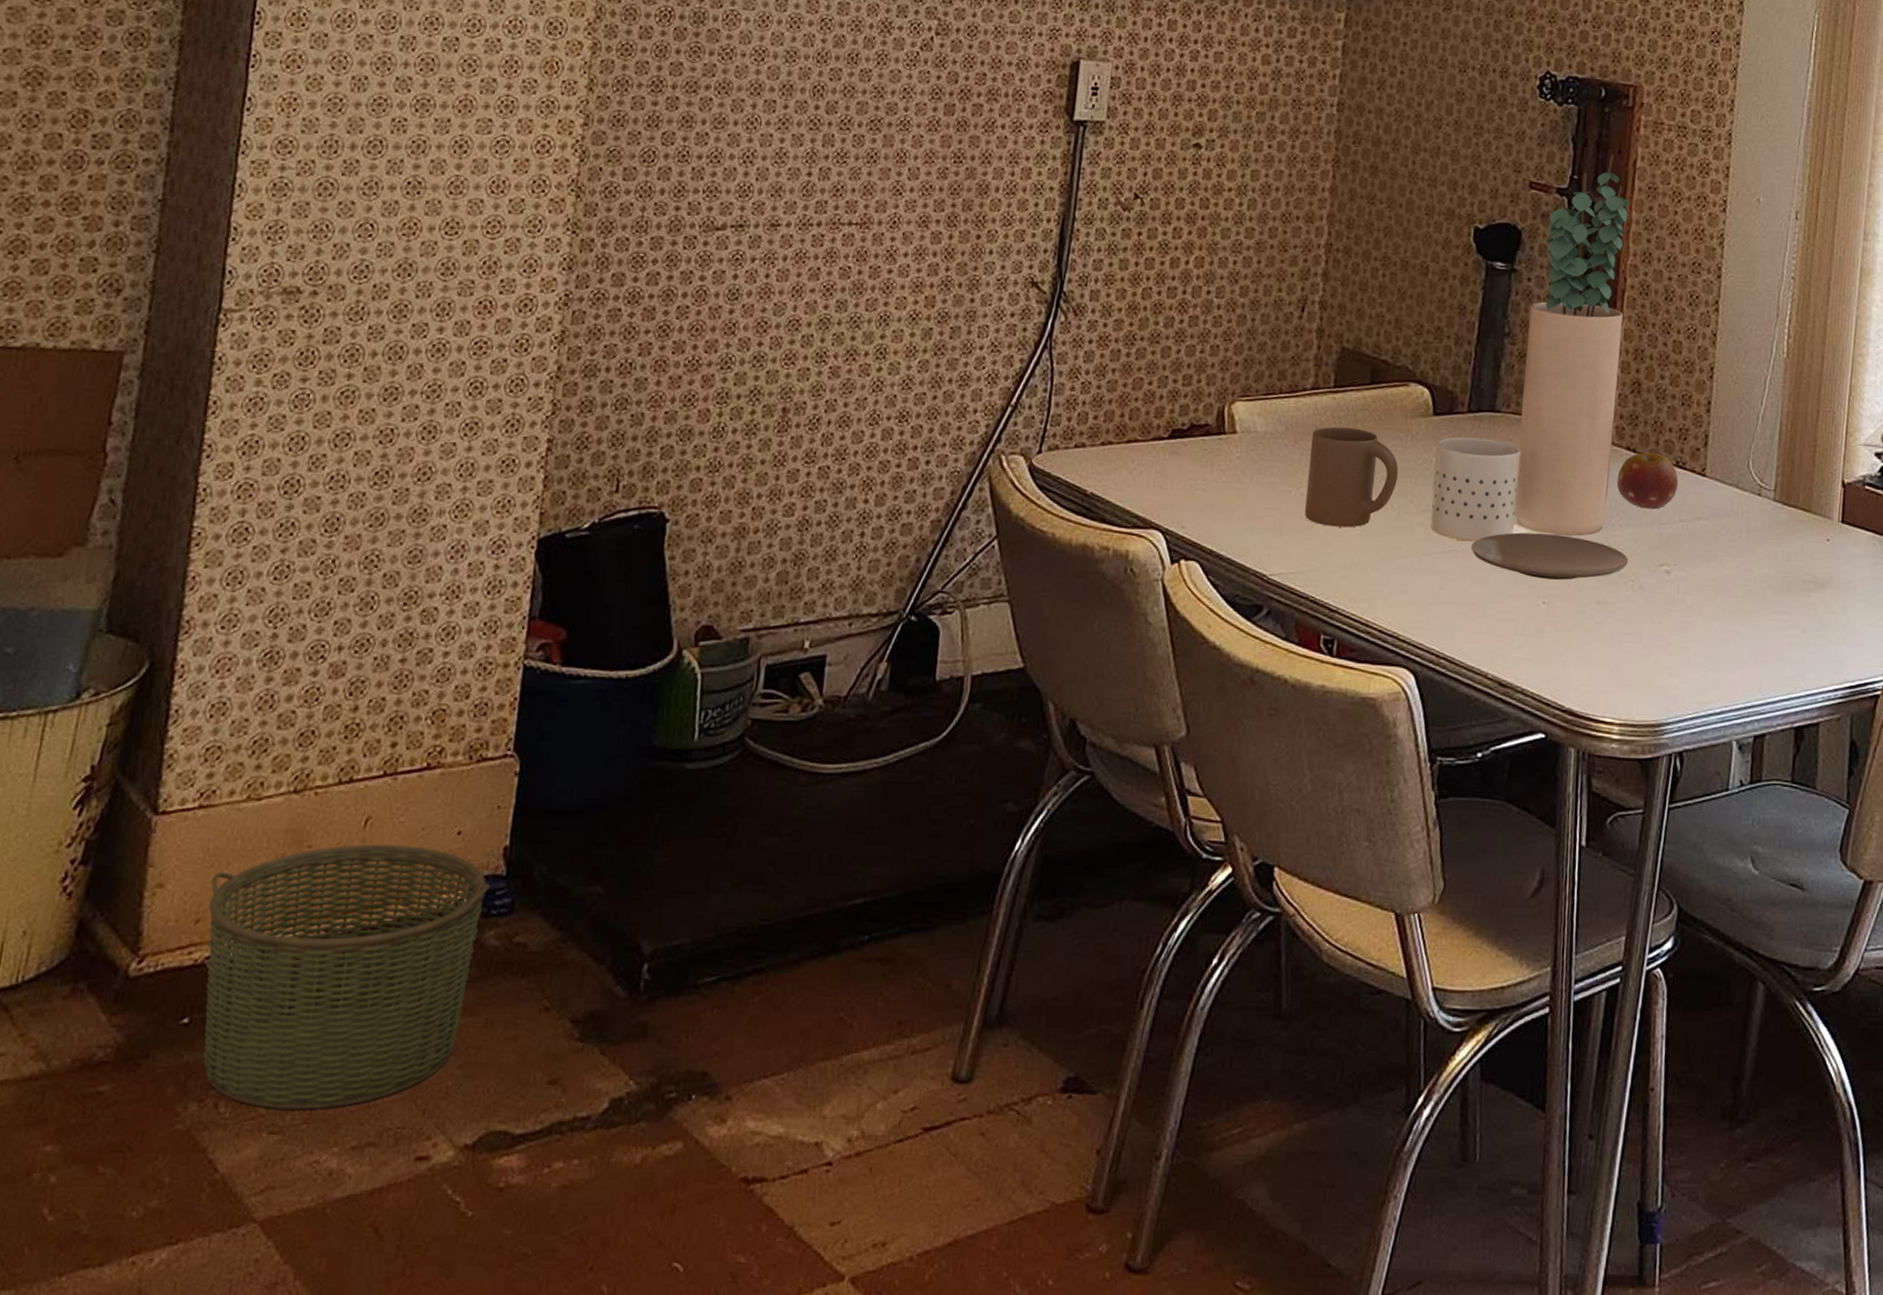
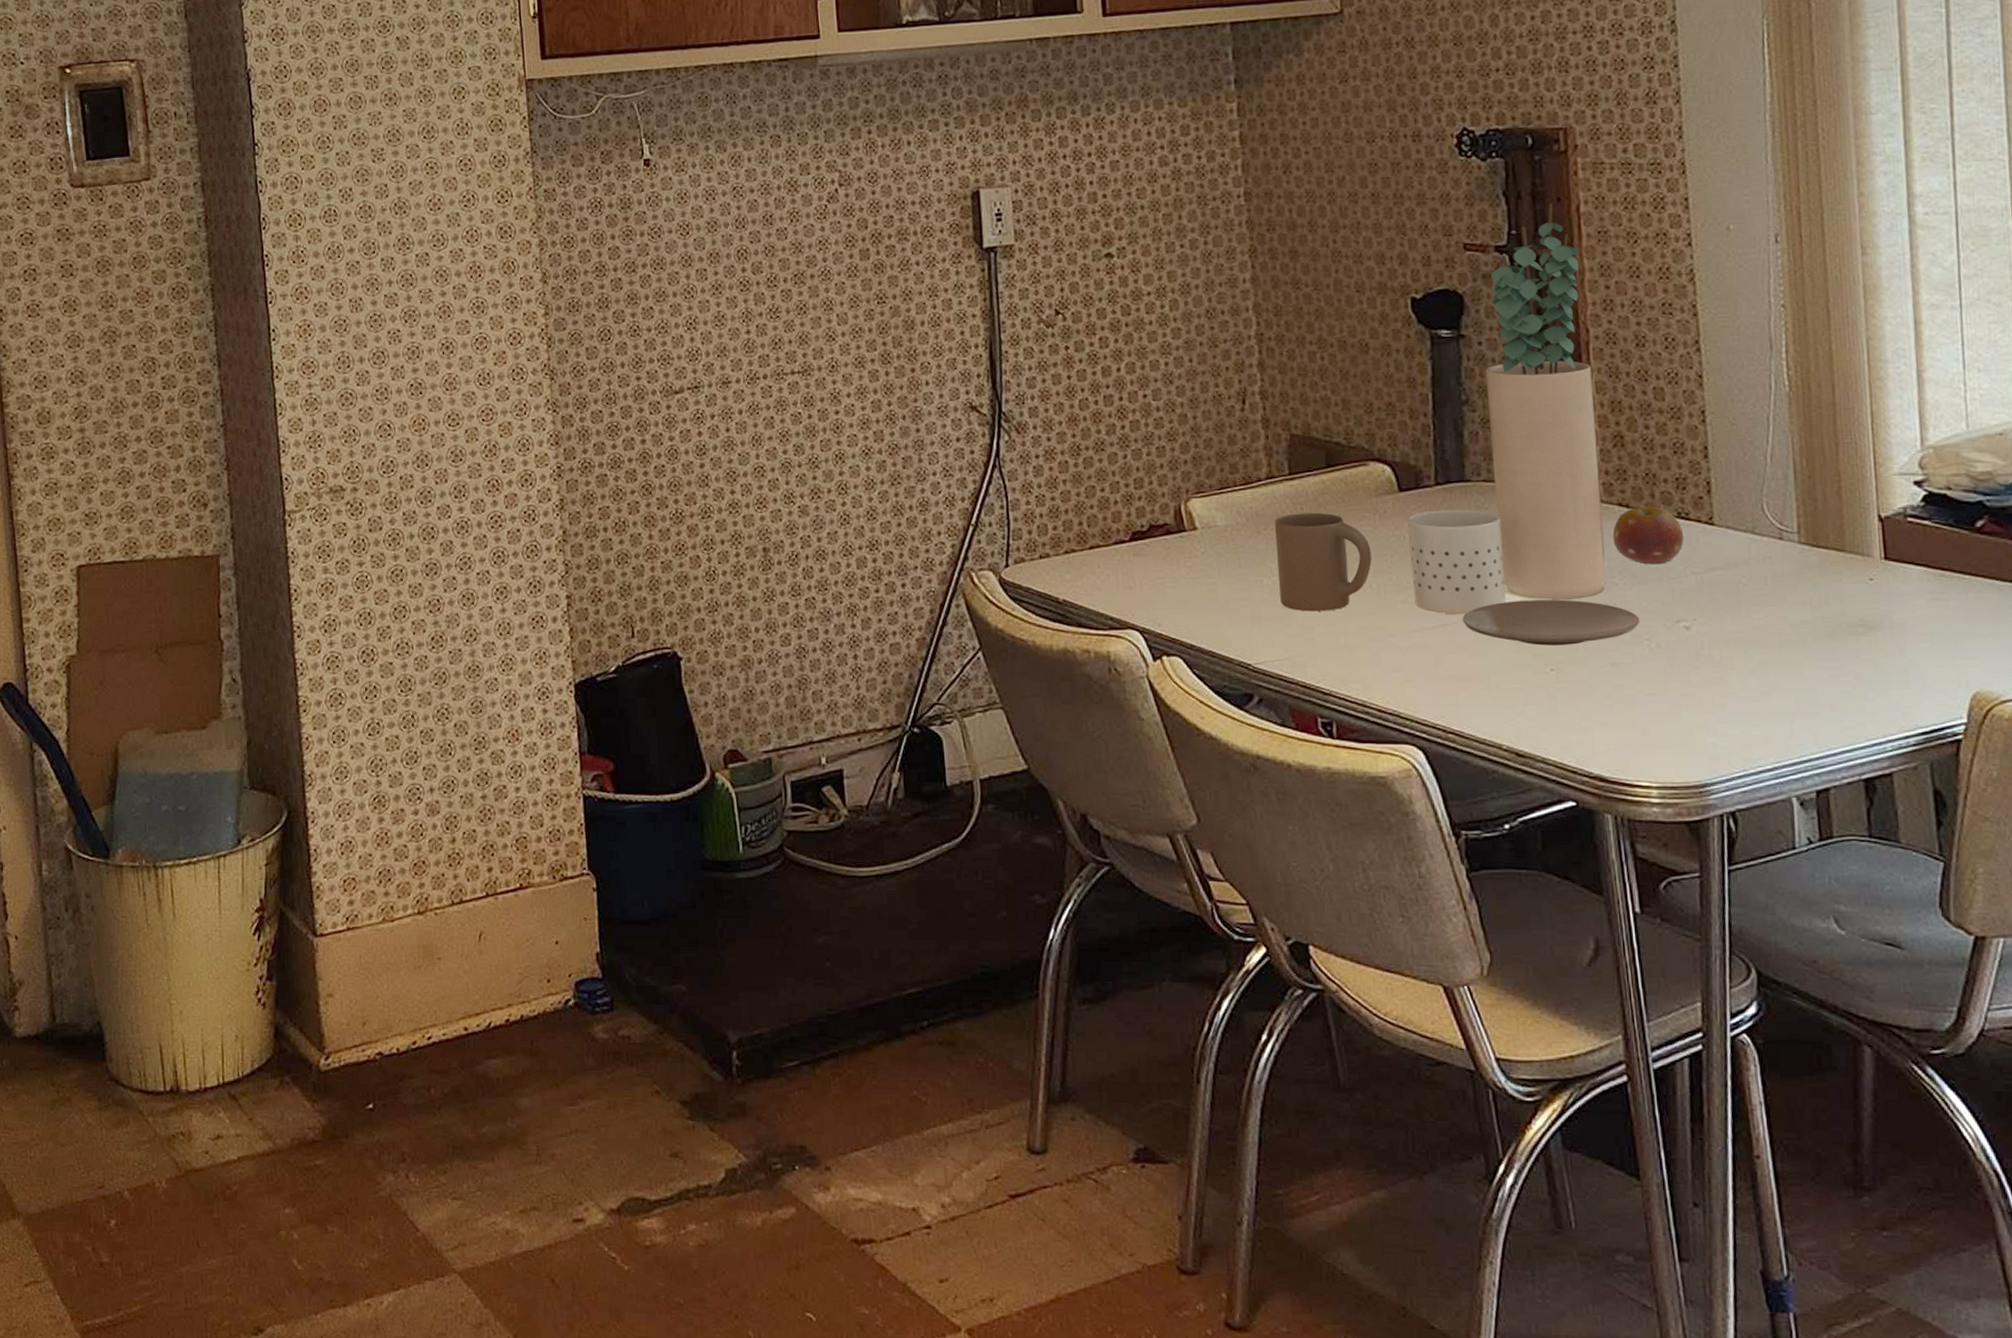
basket: present [203,844,490,1110] -> none [368,955,591,1180]

